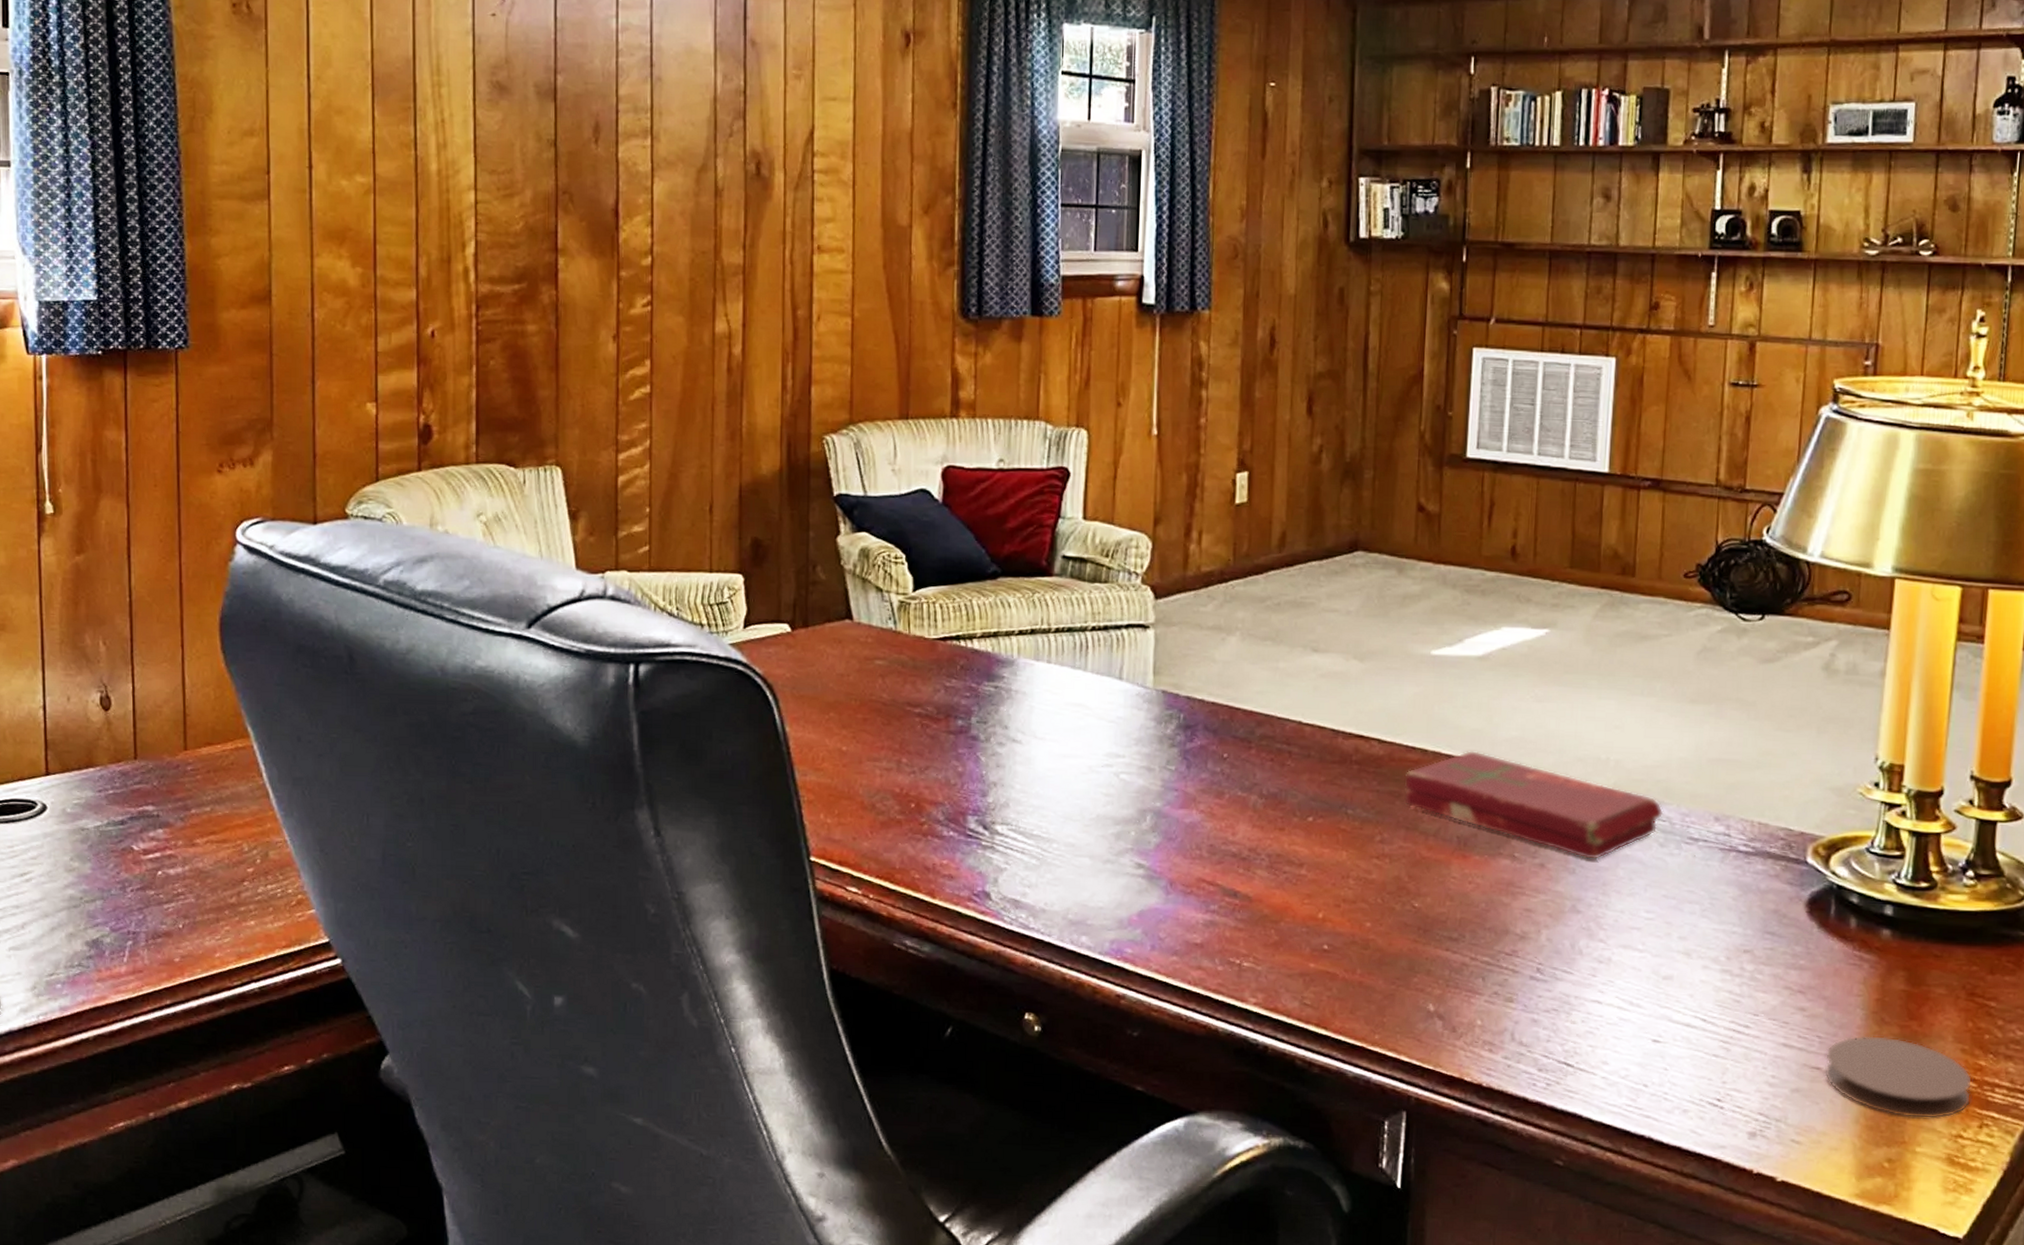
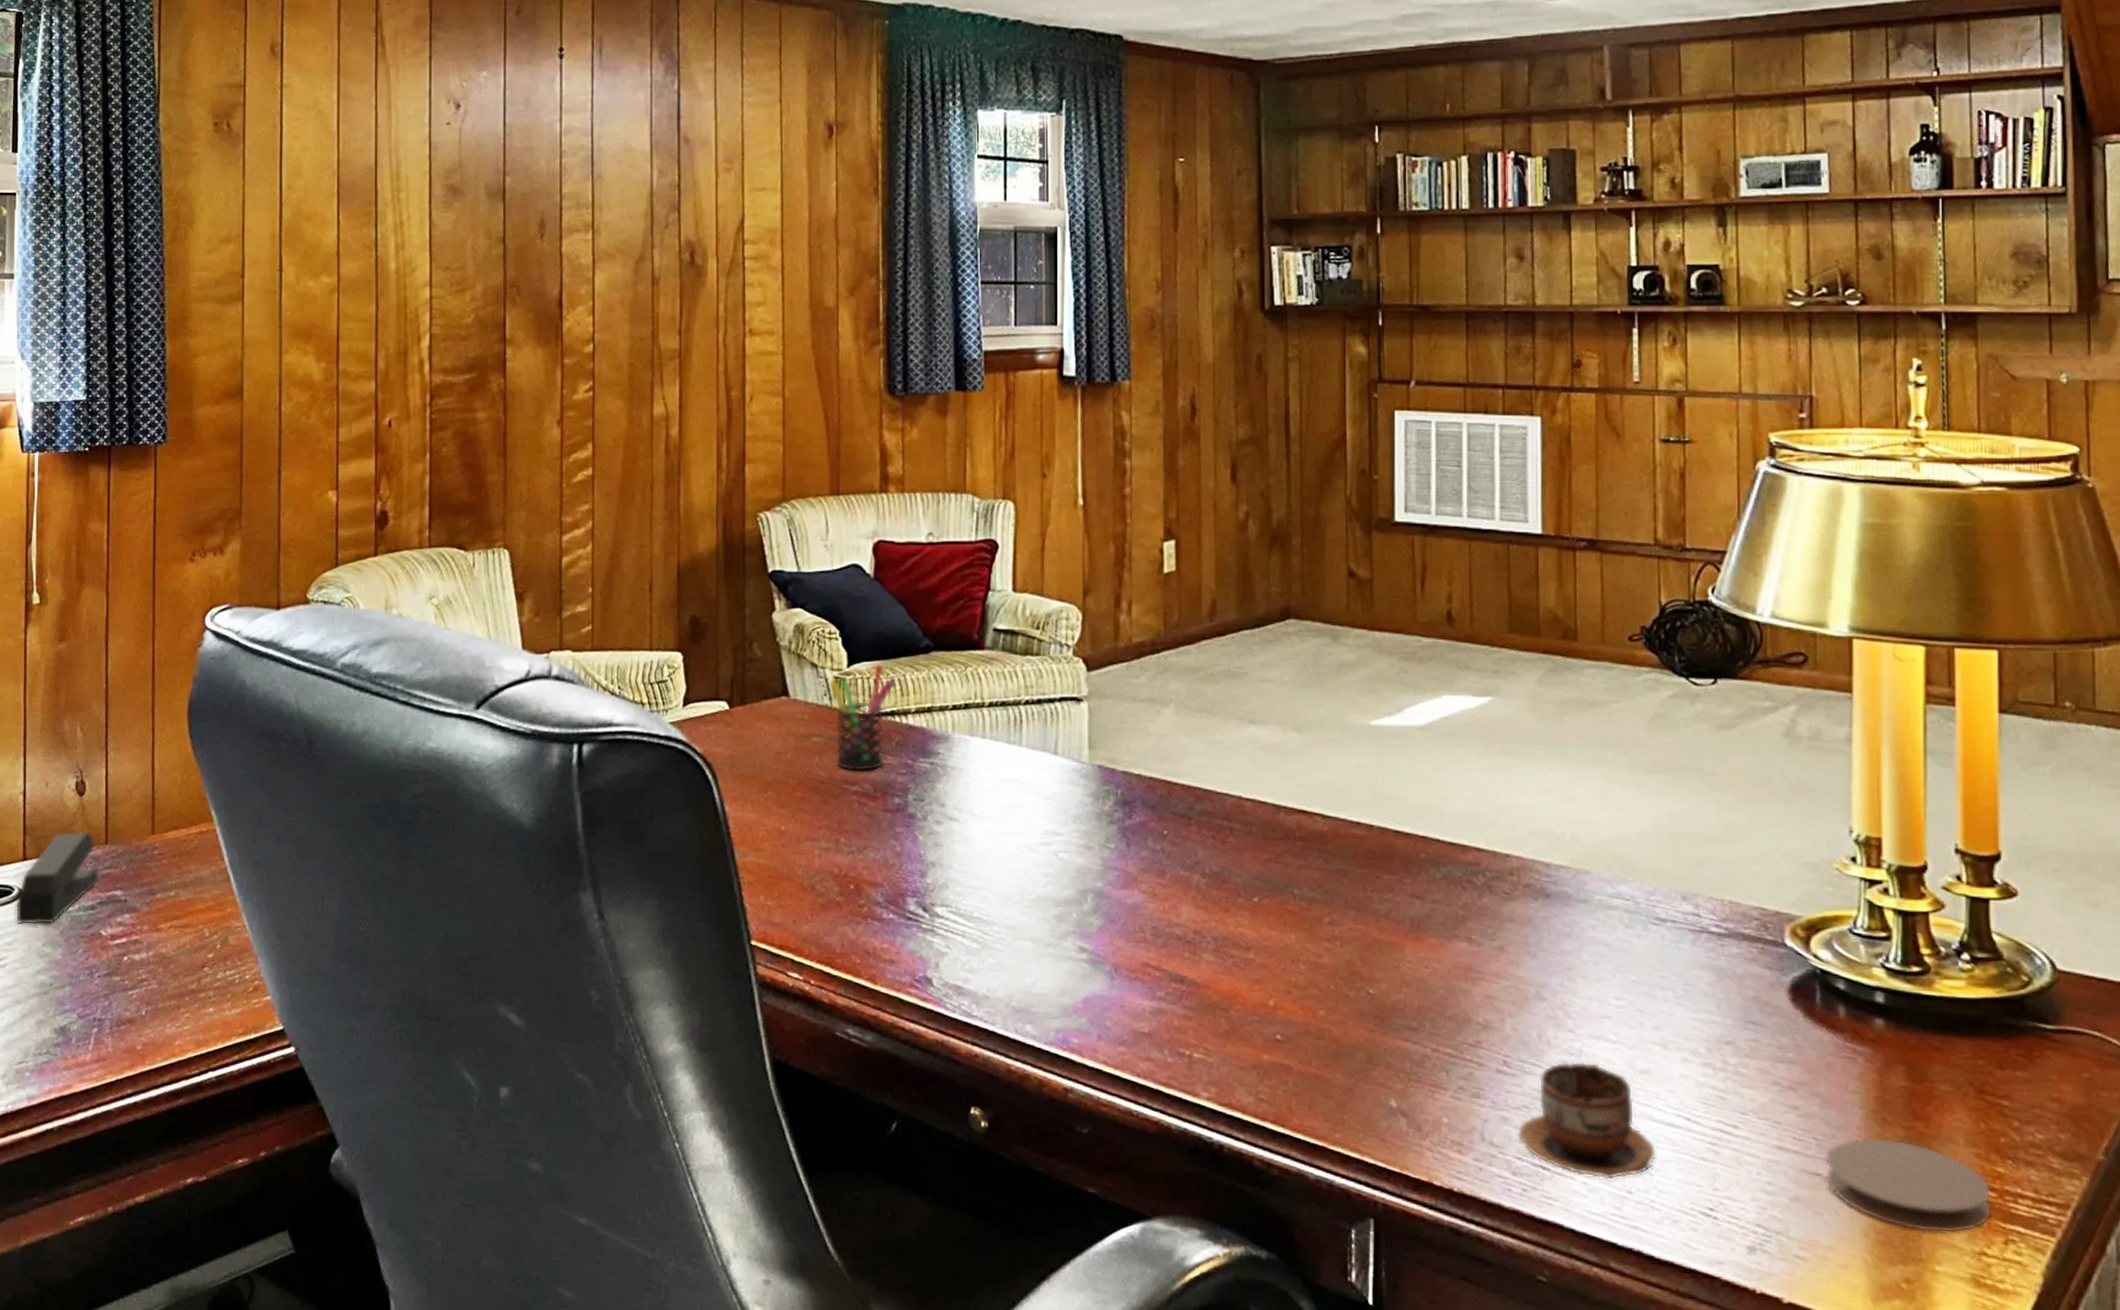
stapler: none [39,746,129,840] -> present [15,831,99,925]
pen holder: none [893,589,963,694] -> present [828,664,896,771]
book: present [1404,750,1664,860] -> none [1351,825,1627,943]
cup: none [1544,968,1673,1075] -> present [1516,1061,1657,1180]

